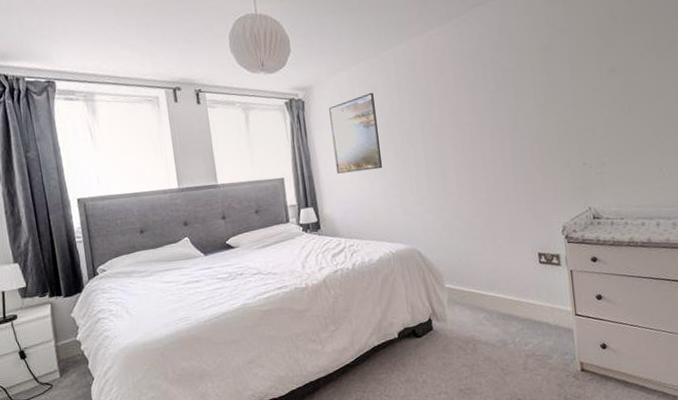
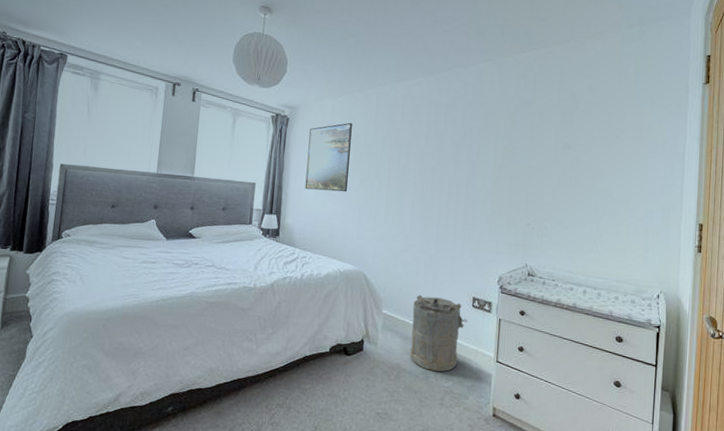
laundry hamper: none [476,260,537,337] -> present [410,295,467,372]

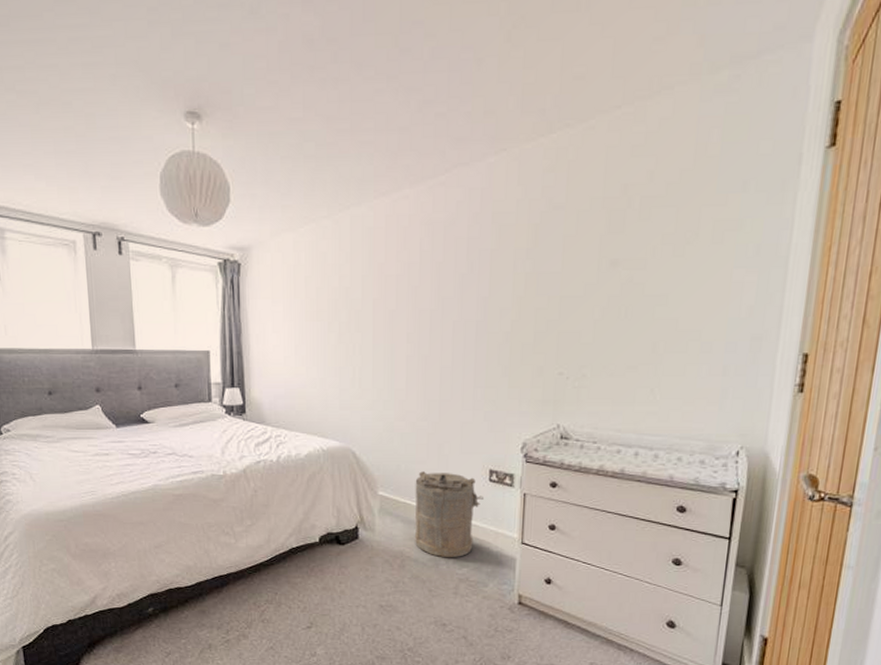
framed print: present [305,122,352,192] -> none [268,261,322,353]

